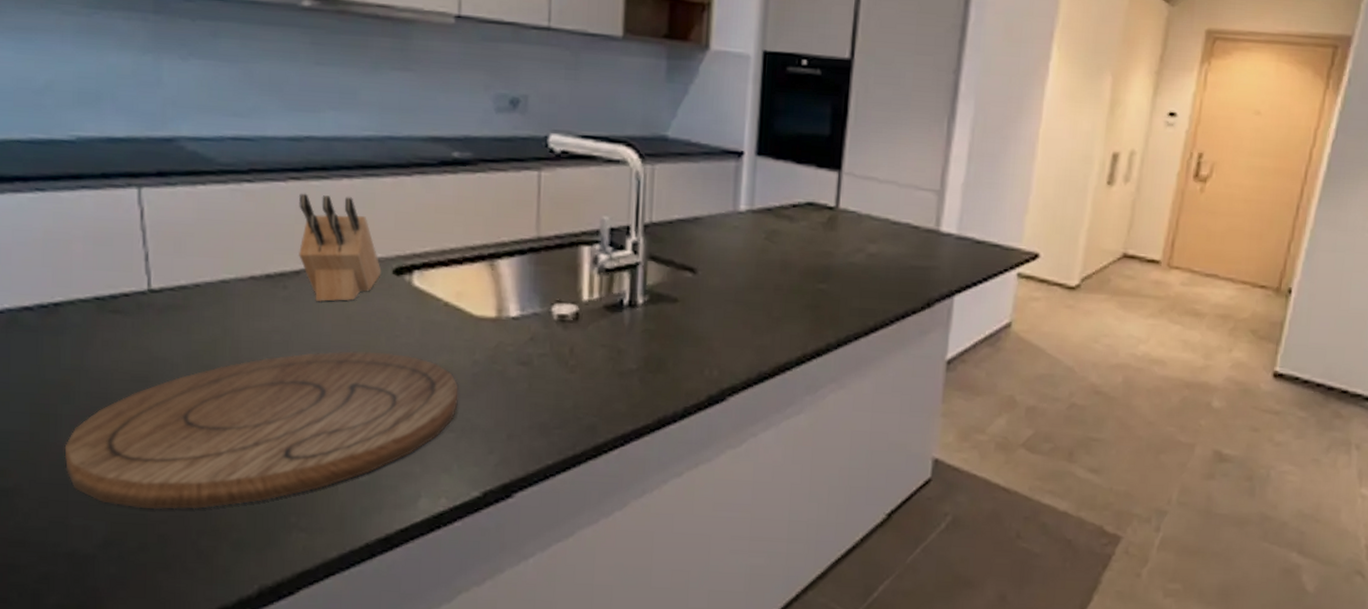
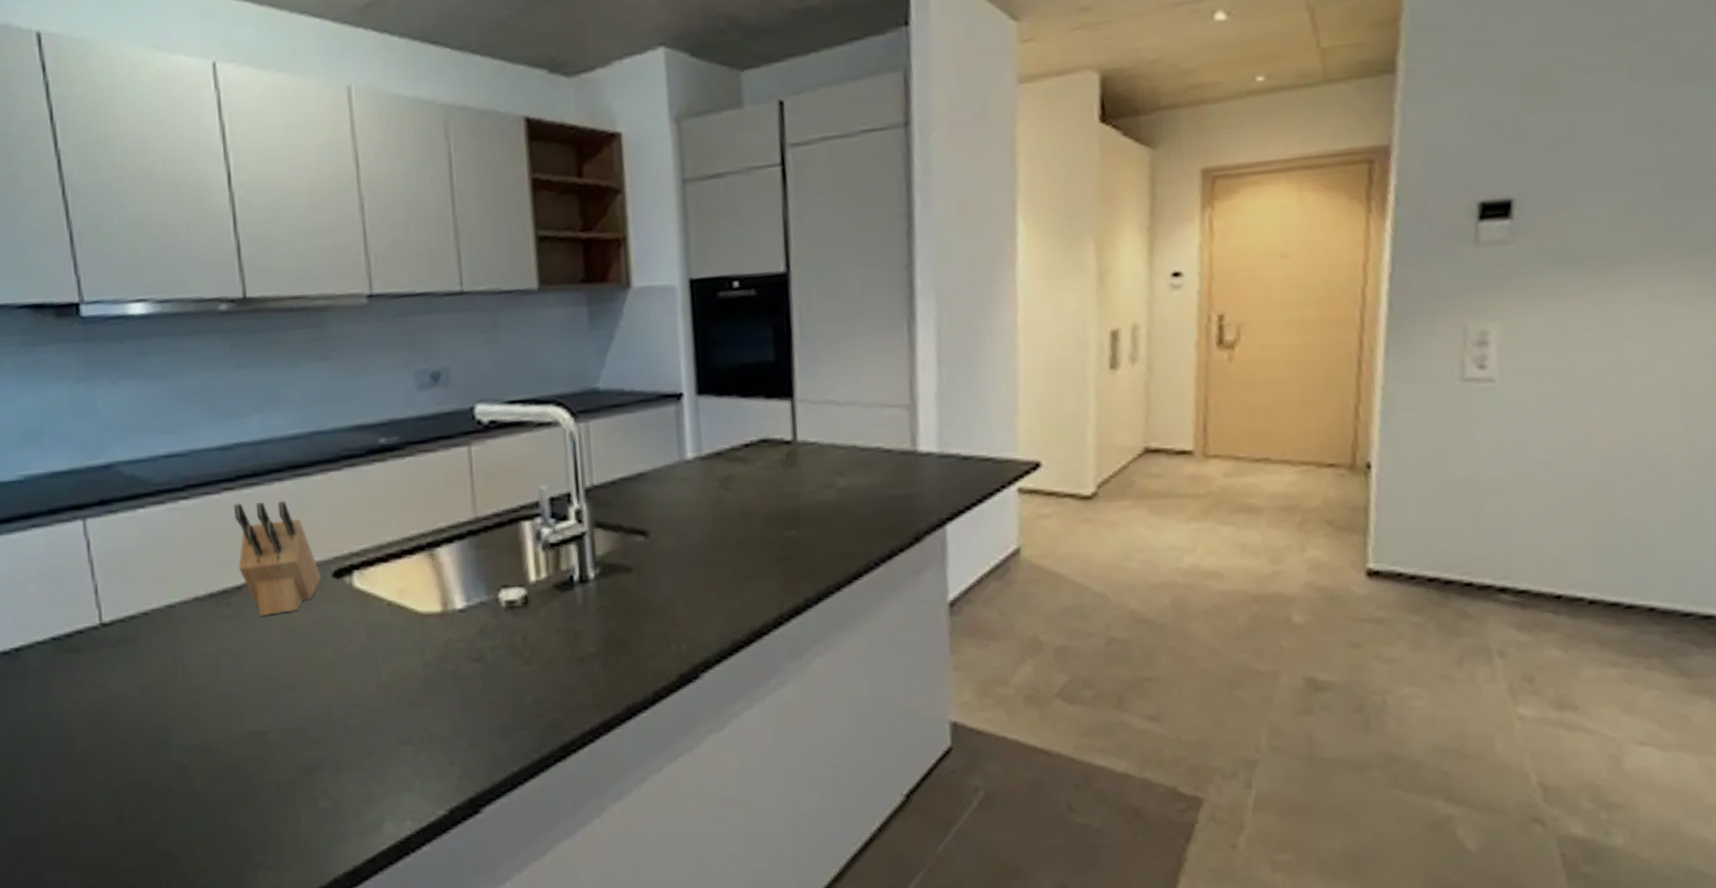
cutting board: present [64,351,459,510] -> none [35,663,413,859]

